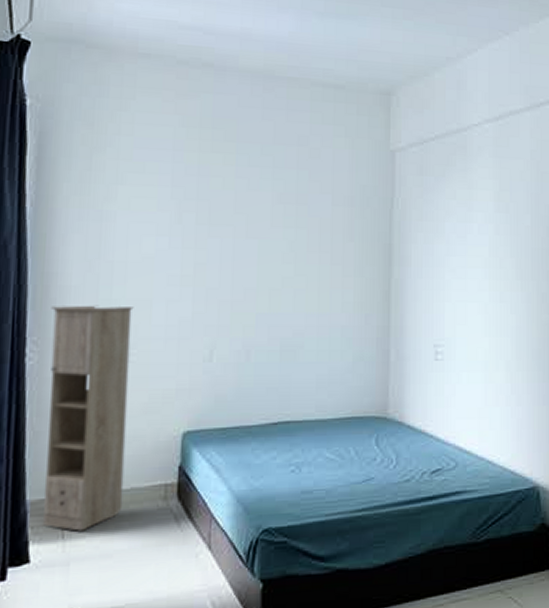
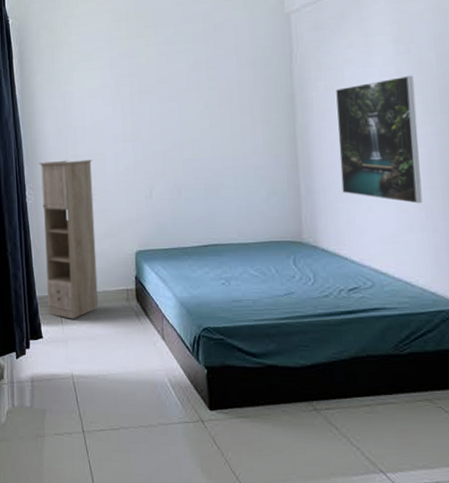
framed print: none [433,236,510,375] -> present [336,75,423,204]

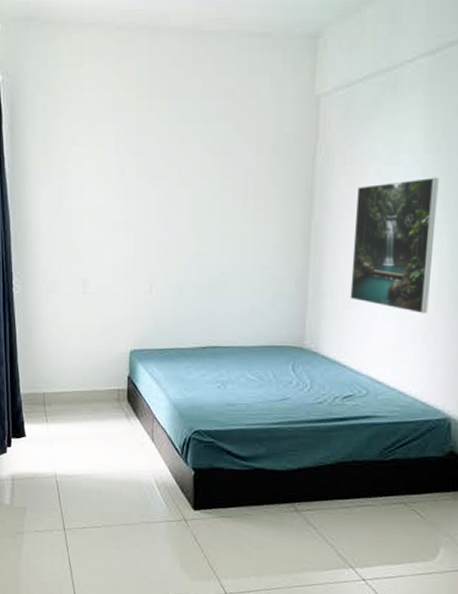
storage cabinet: present [38,160,99,319] -> none [28,247,89,418]

